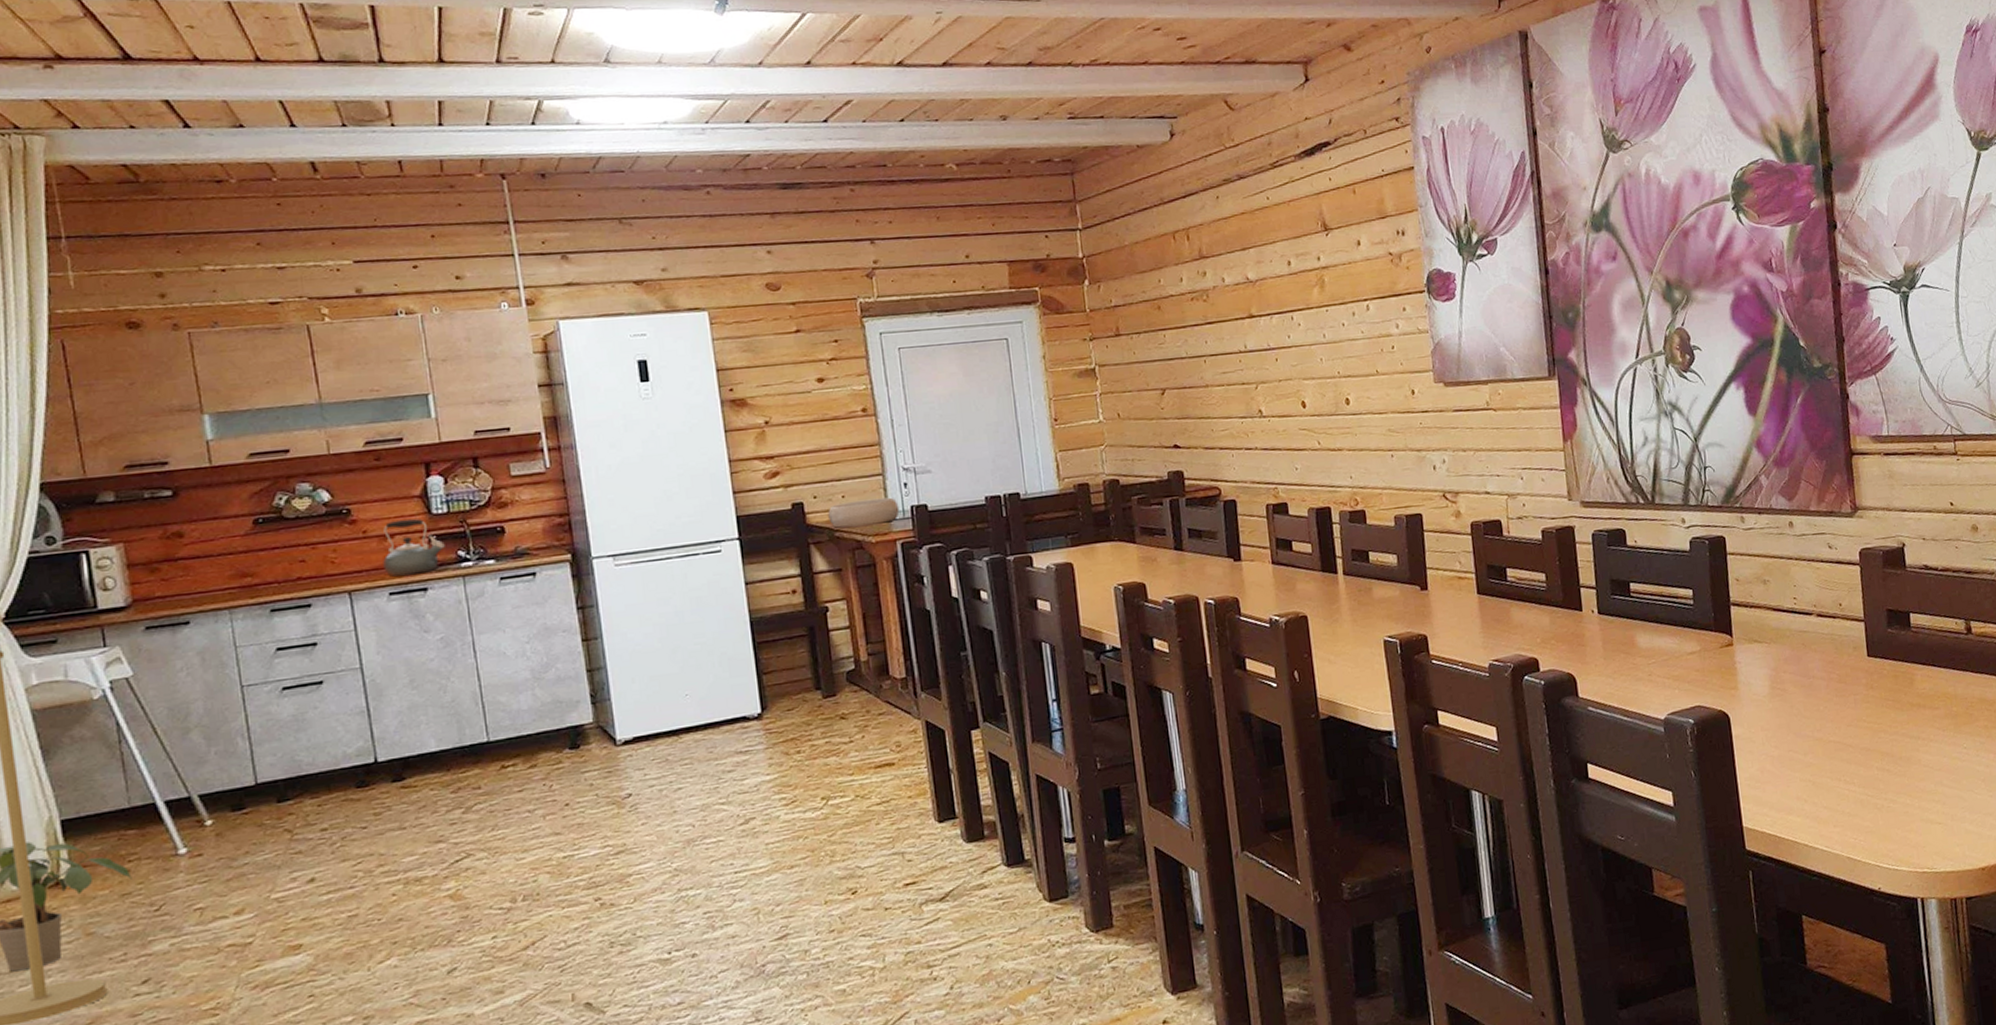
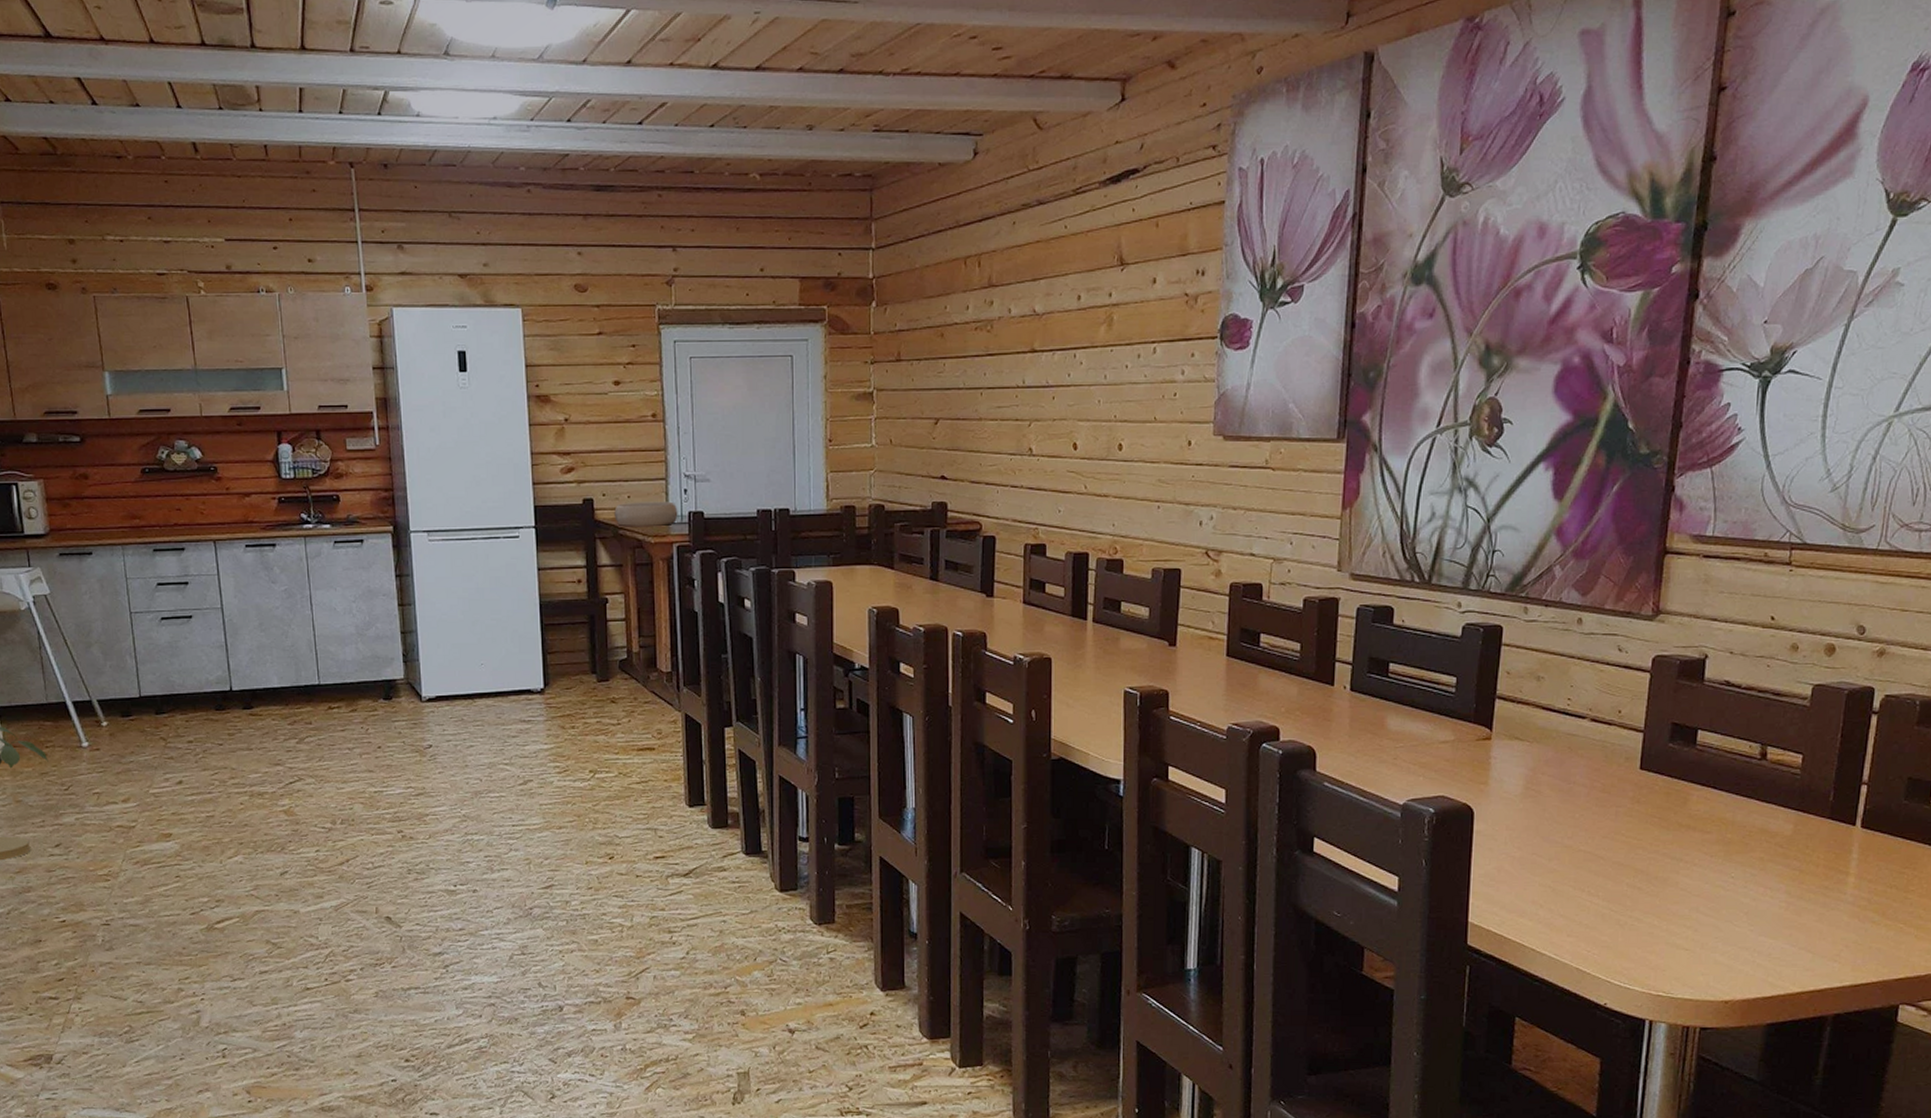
kettle: present [383,519,445,578] -> none [241,481,291,532]

